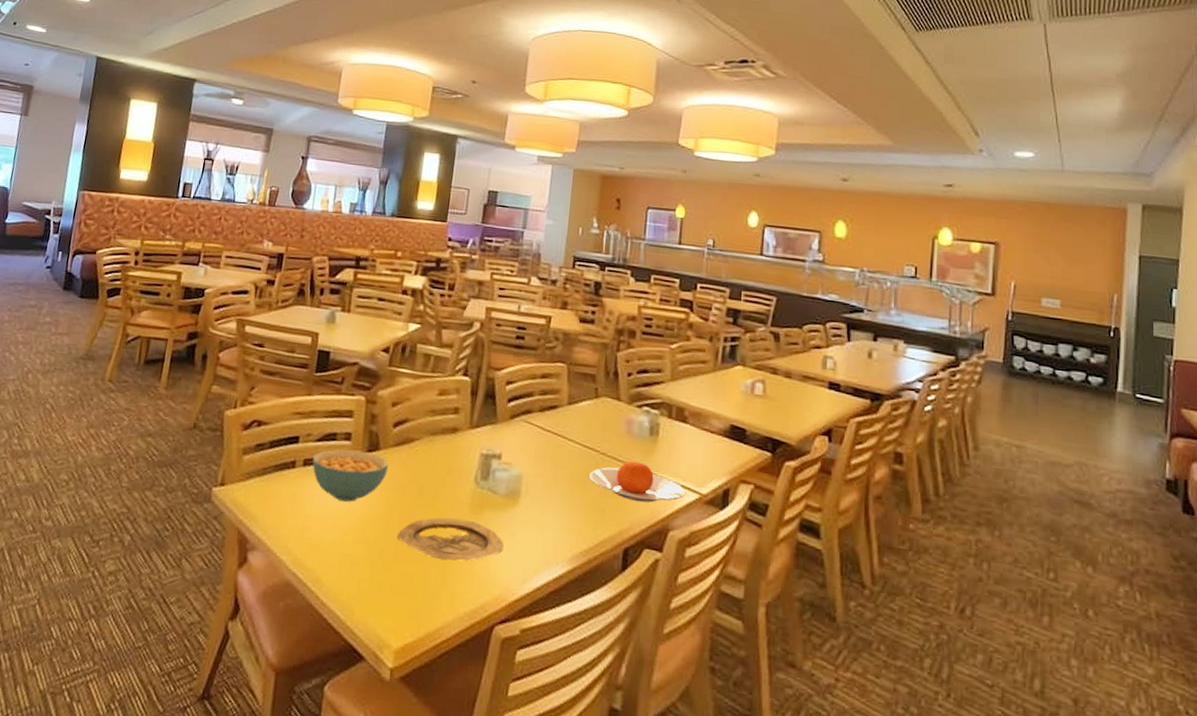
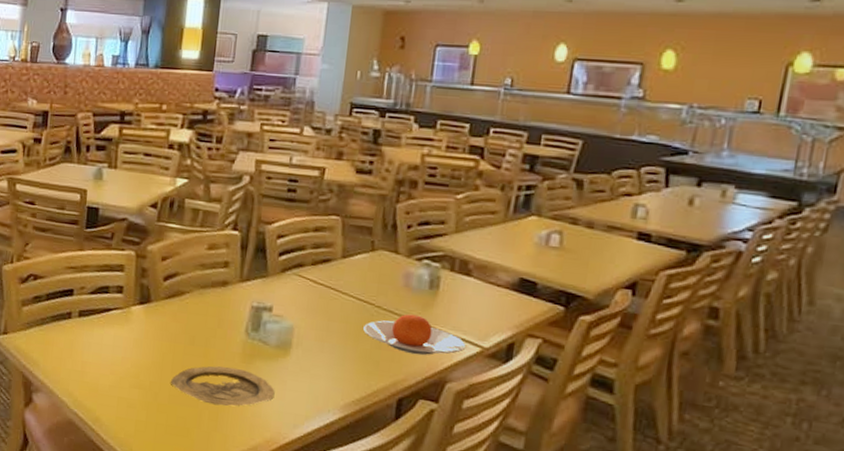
cereal bowl: present [312,449,389,502] -> none [87,301,161,351]

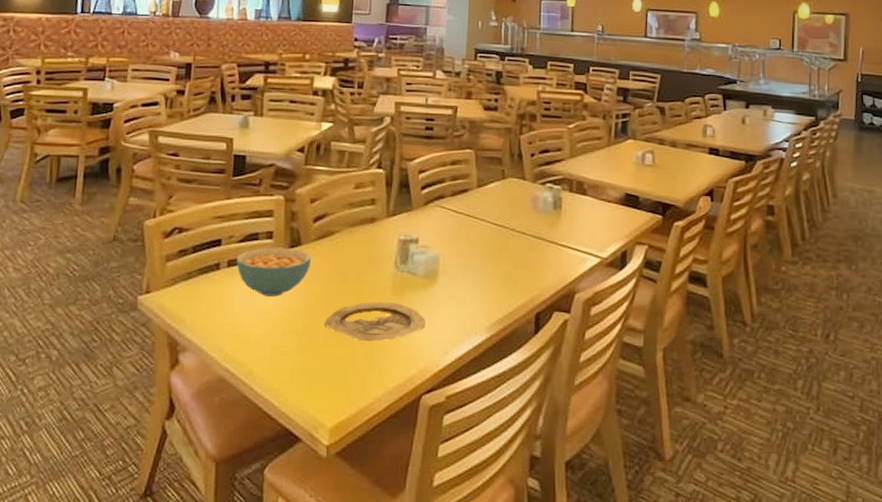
cereal bowl: none [87,301,161,351] -> present [236,247,312,297]
plate: present [362,313,466,355] -> none [500,233,589,271]

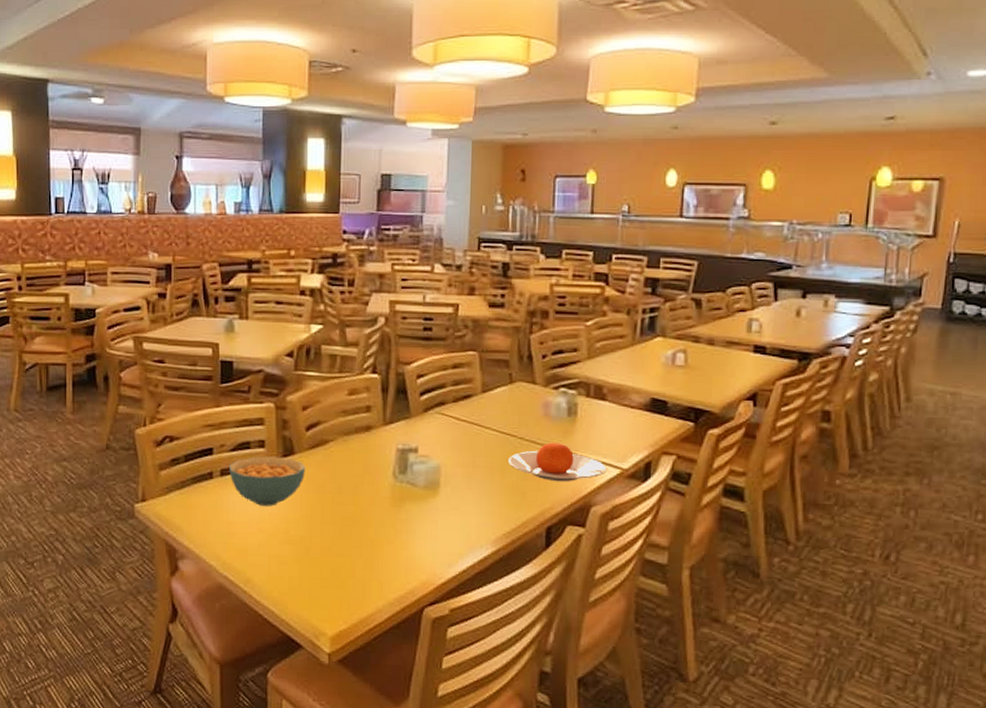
plate: present [325,301,426,342] -> none [322,512,427,553]
plate: none [500,233,589,271] -> present [507,442,607,482]

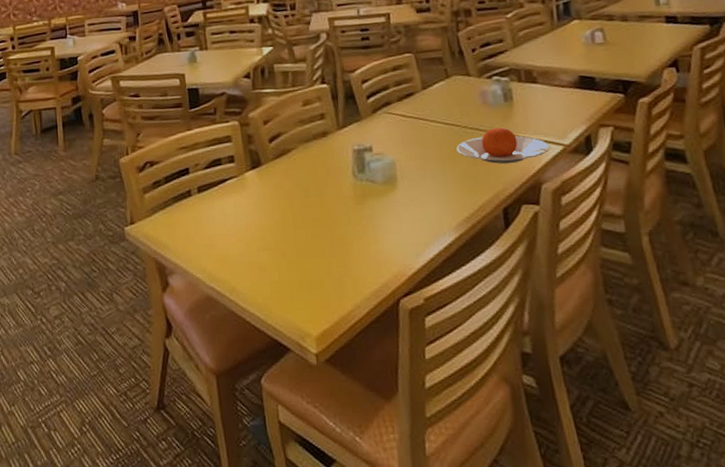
cereal bowl: present [229,456,306,506] -> none [205,169,274,217]

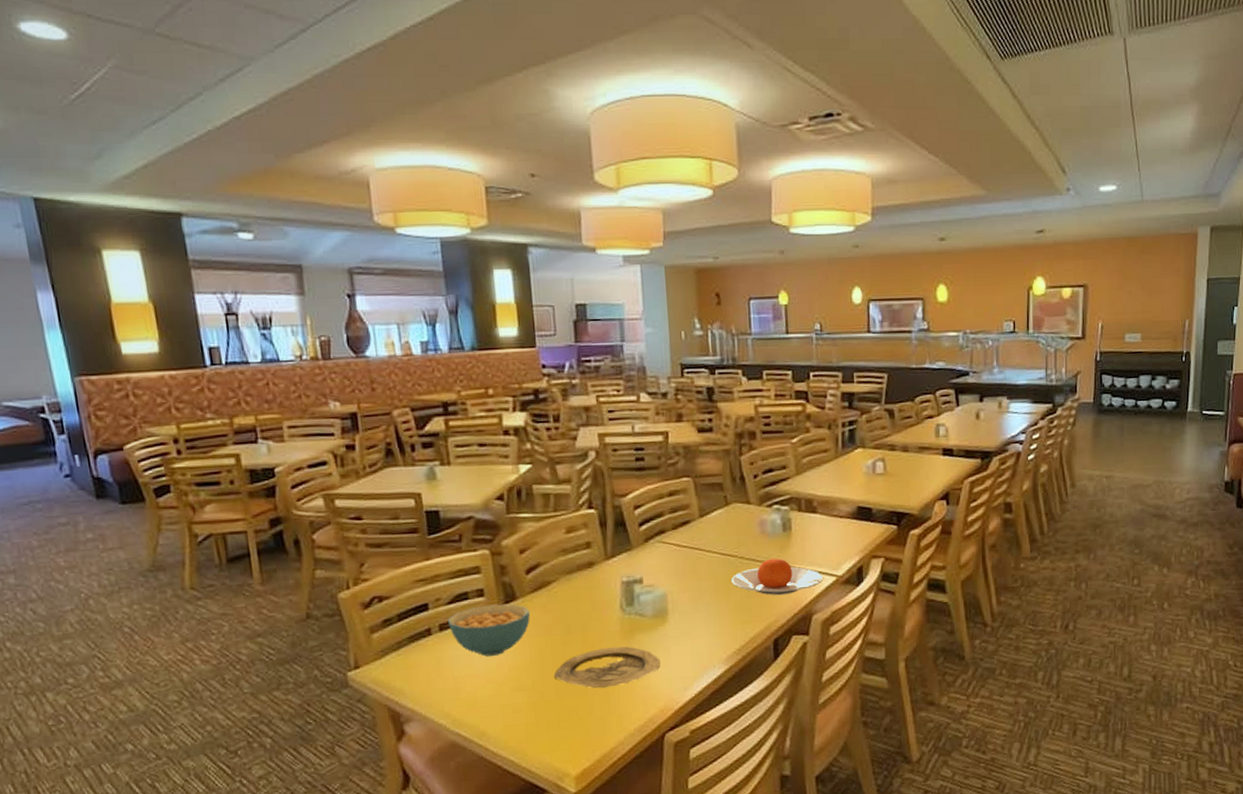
cereal bowl: none [205,169,274,217] -> present [448,603,531,656]
plate: none [295,210,392,251] -> present [554,646,661,689]

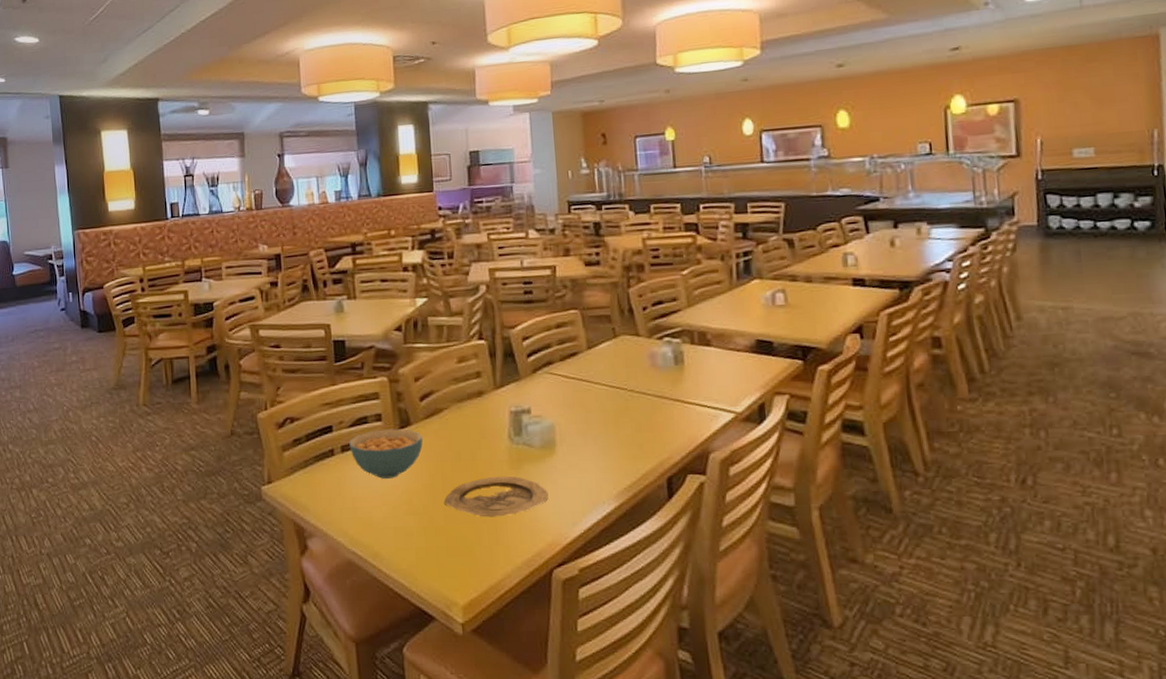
plate: present [730,558,824,596] -> none [620,392,721,431]

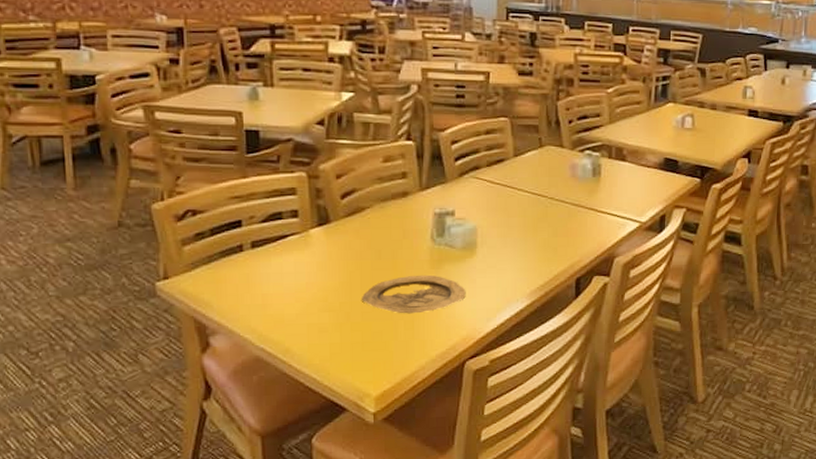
cereal bowl: present [349,429,424,479] -> none [261,226,343,276]

